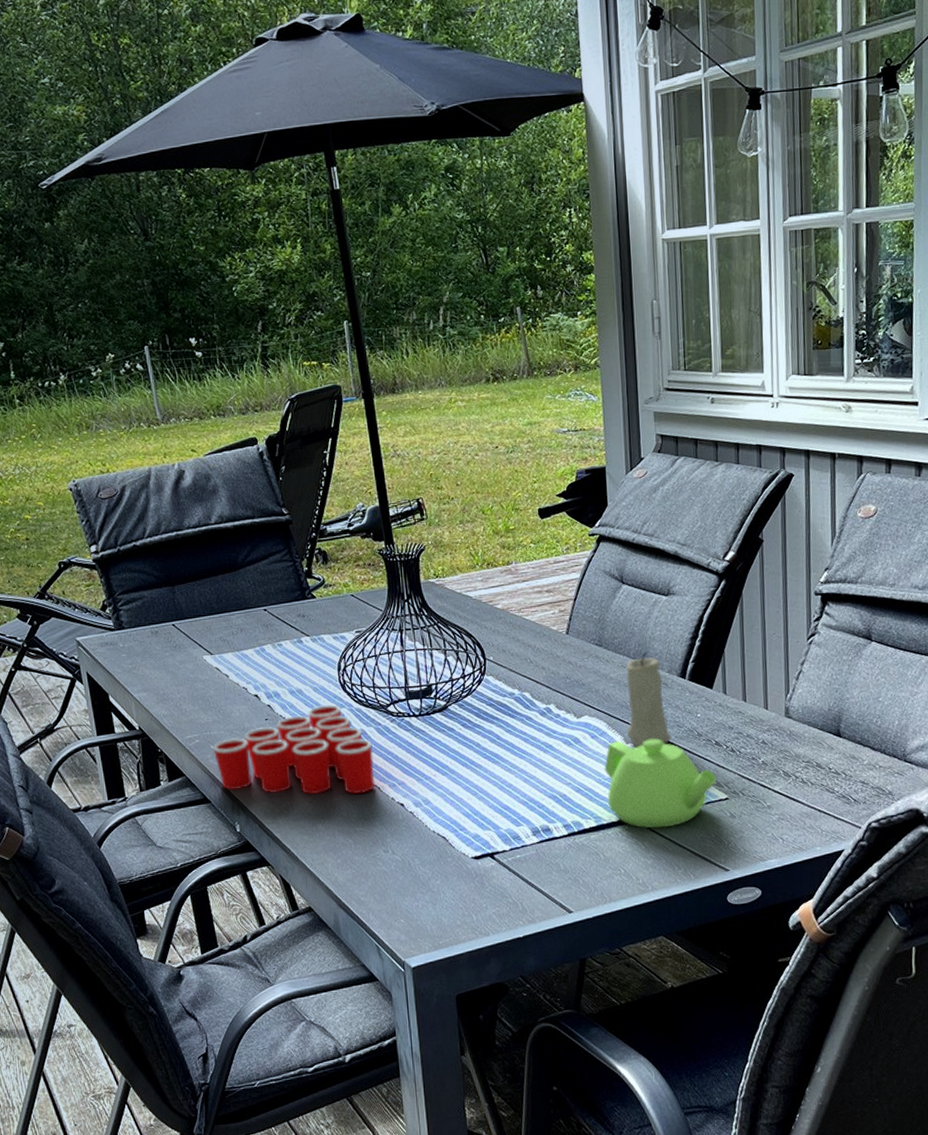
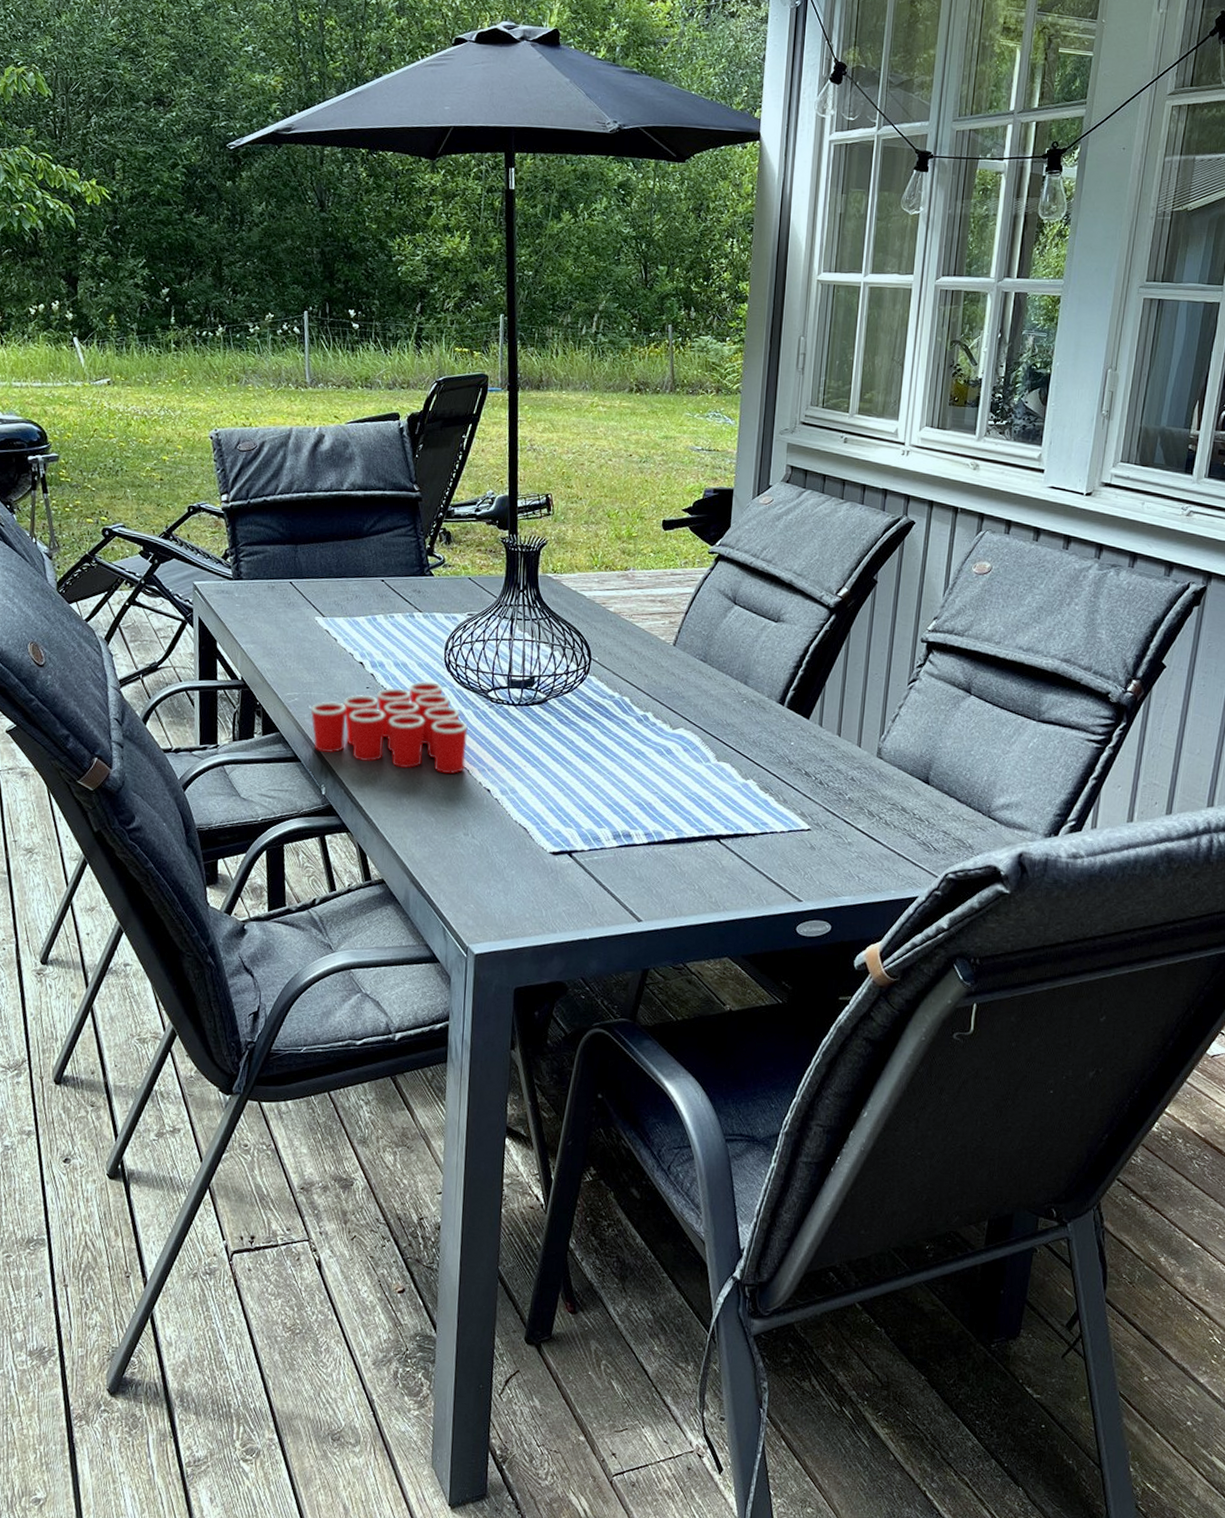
teapot: present [604,739,717,829] -> none [691,756,802,850]
candle: present [626,651,672,747] -> none [719,673,763,767]

